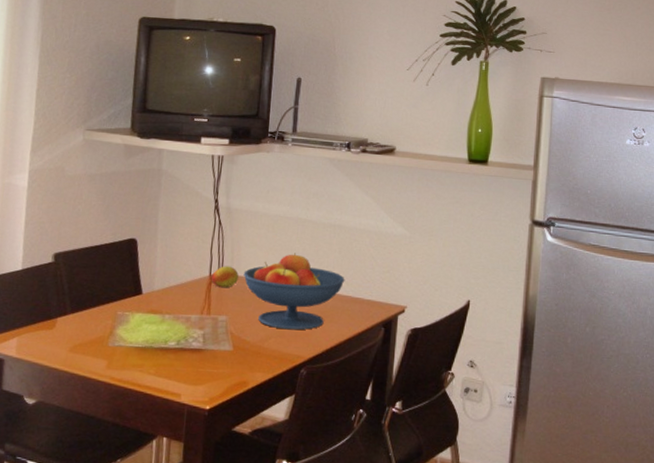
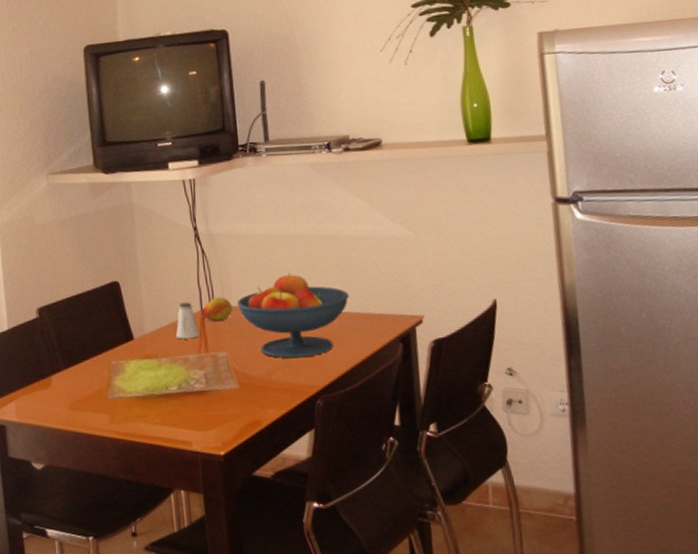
saltshaker: none [182,266,205,300] -> present [175,302,199,339]

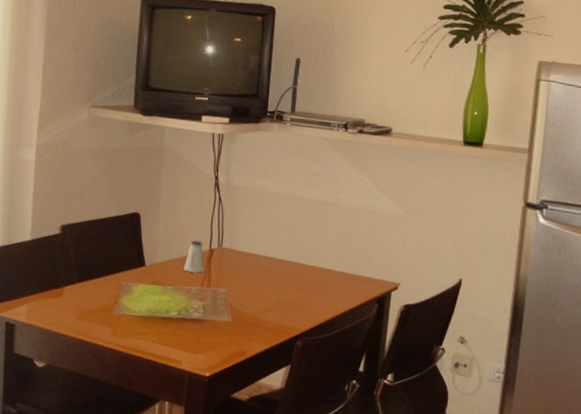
fruit: present [203,297,232,322] -> none [211,240,238,262]
fruit bowl: present [237,273,350,359] -> none [242,229,341,304]

